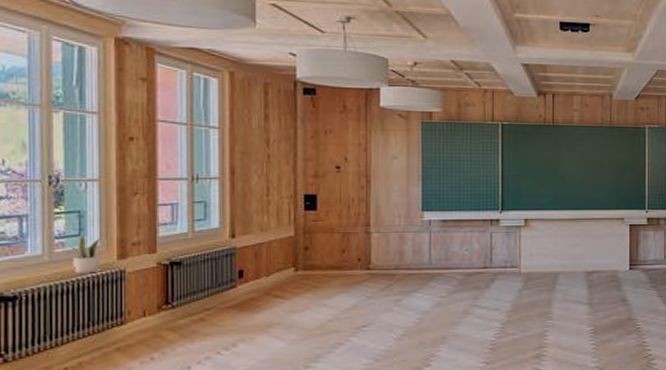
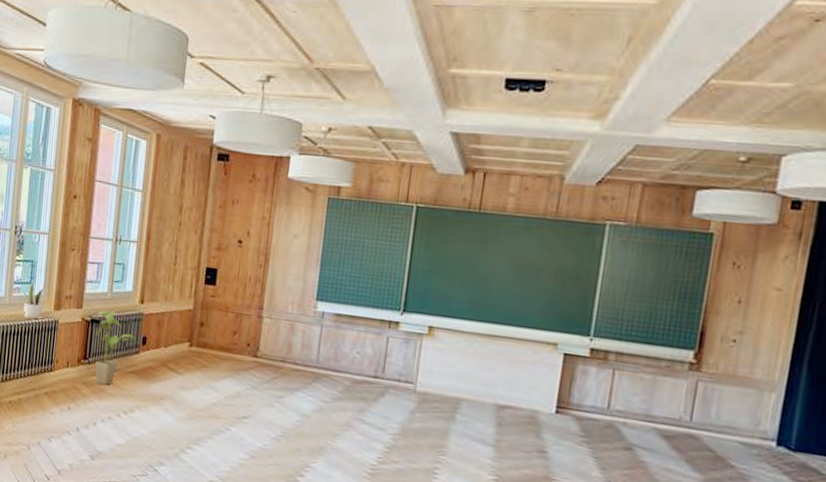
house plant: none [176,250,231,326] -> present [94,311,136,385]

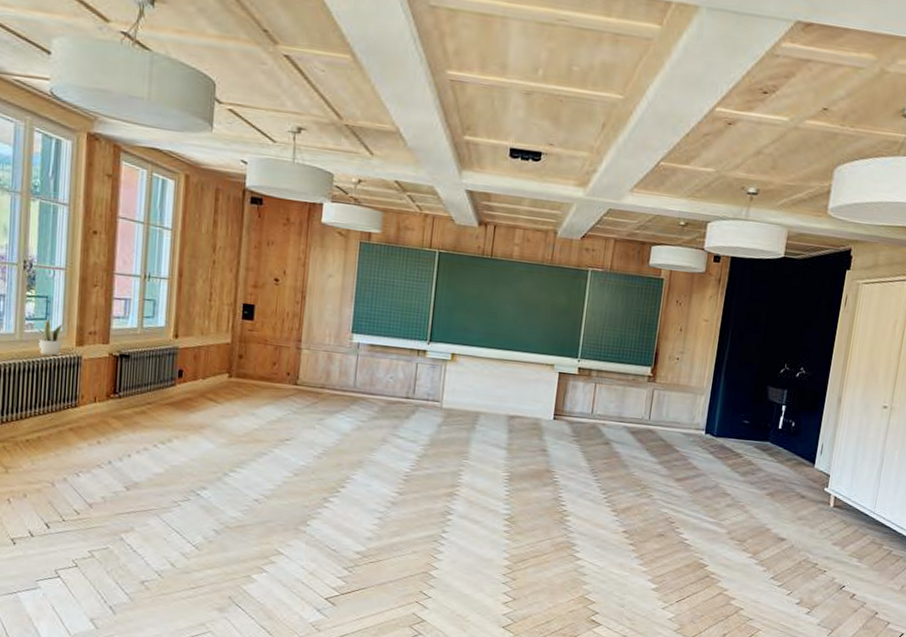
house plant: present [94,311,136,385] -> none [124,346,172,418]

